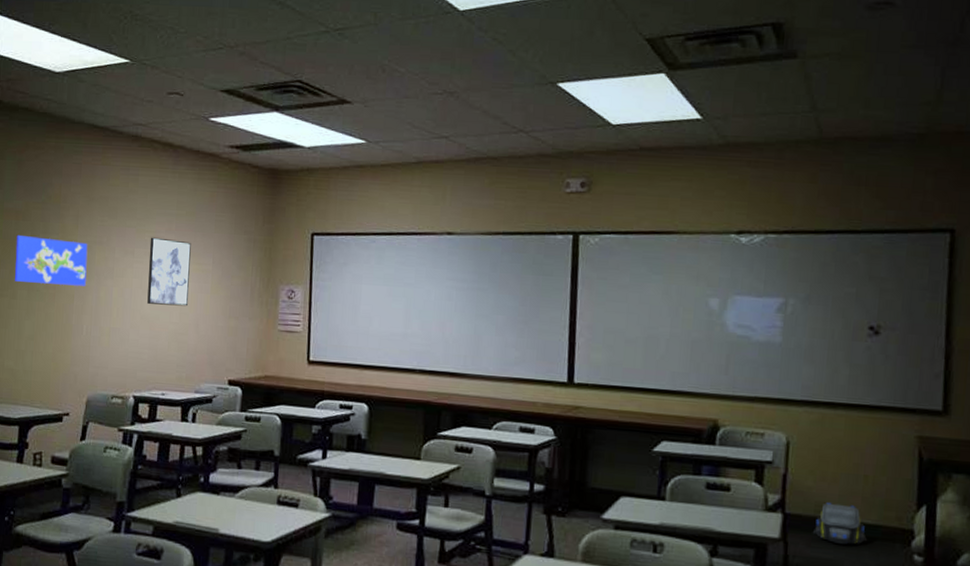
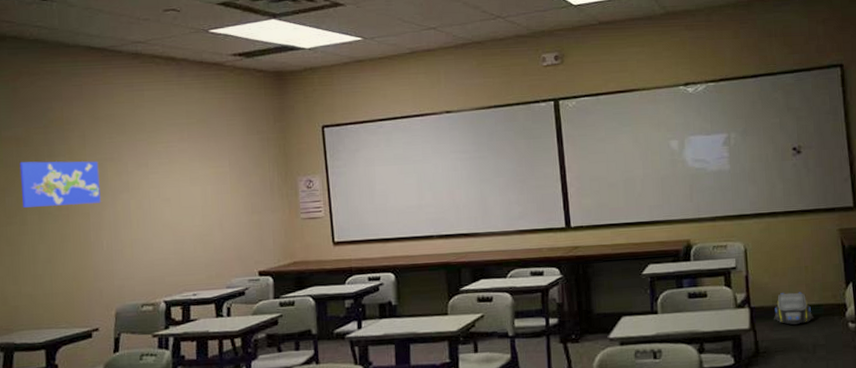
wall art: present [147,237,191,307] -> none [163,147,209,211]

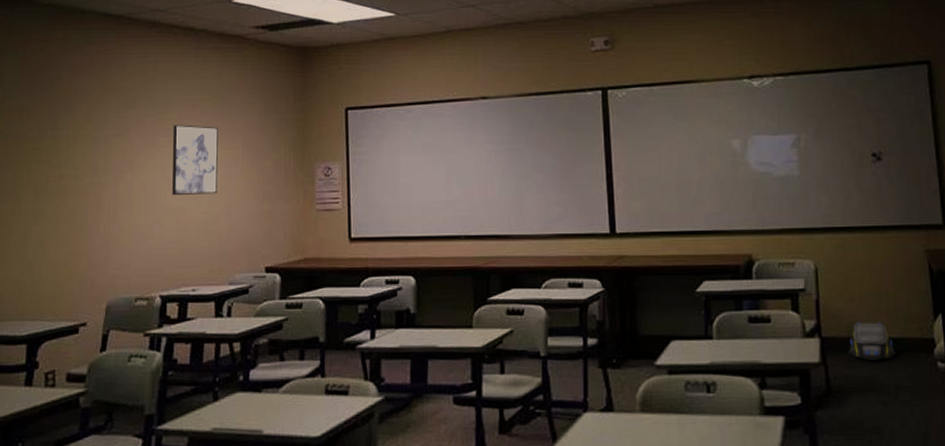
world map: present [19,161,101,208] -> none [19,134,103,184]
wall art: none [163,147,209,211] -> present [172,124,218,195]

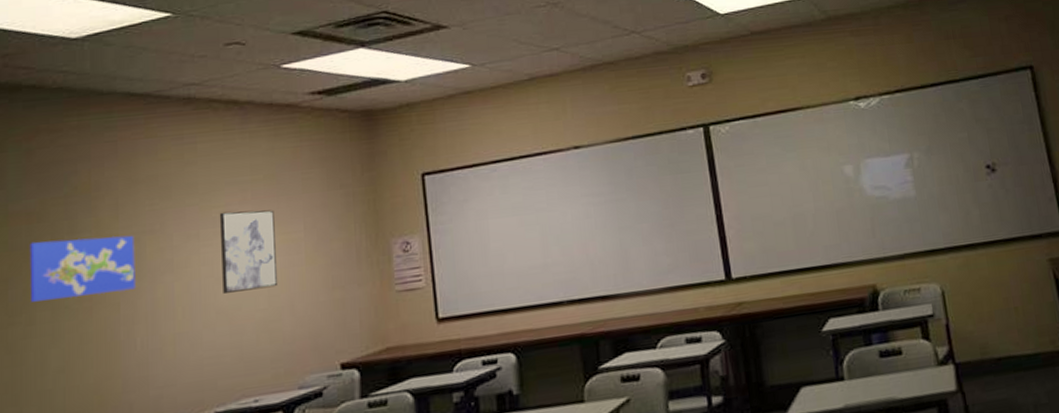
world map: none [19,134,103,184] -> present [29,235,135,302]
shoulder bag: present [849,322,896,360] -> none [984,339,1031,382]

